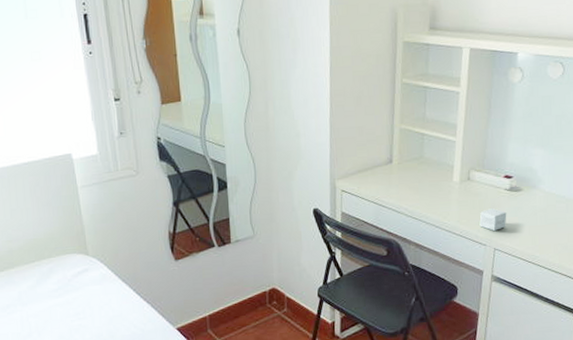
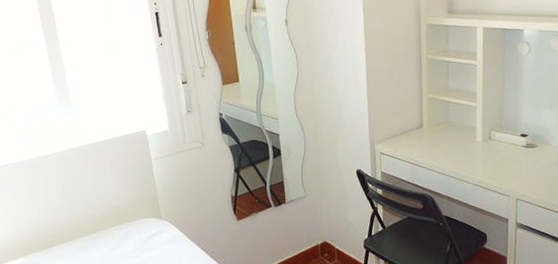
small box: present [479,208,507,231] -> none [502,163,526,183]

